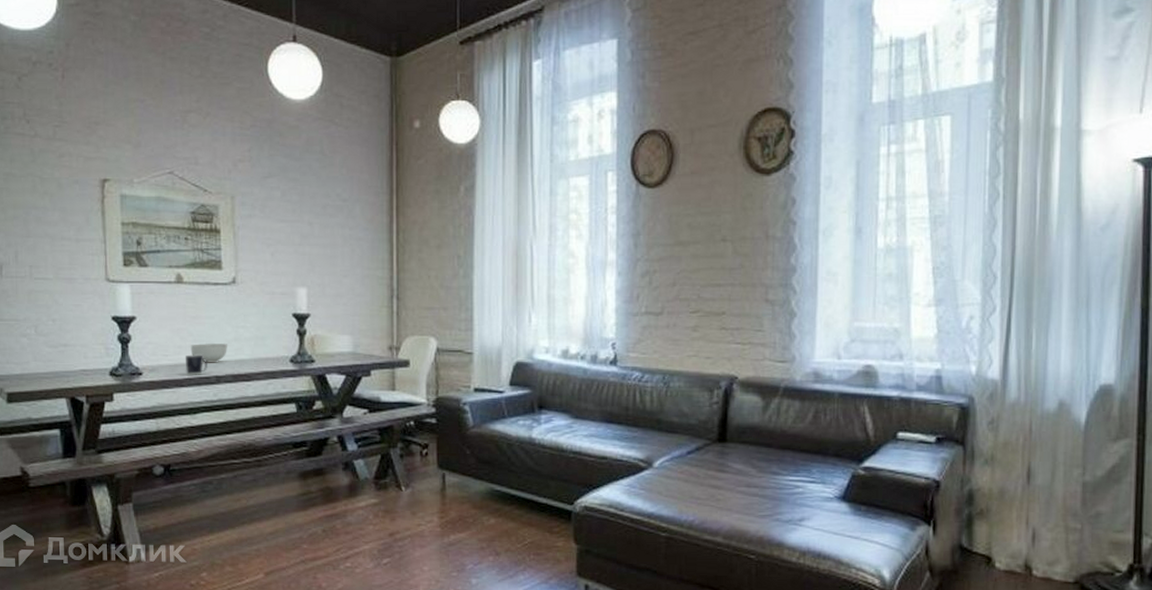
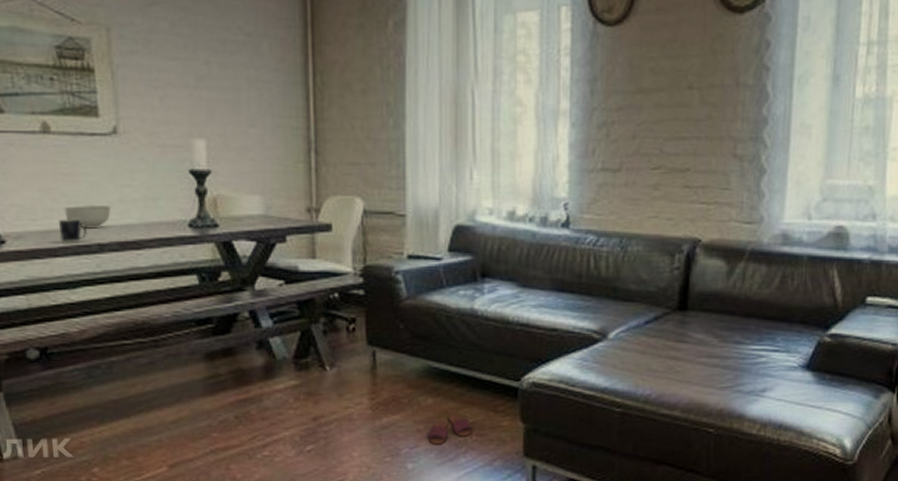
slippers: none [490,533,530,562] -> present [427,414,472,445]

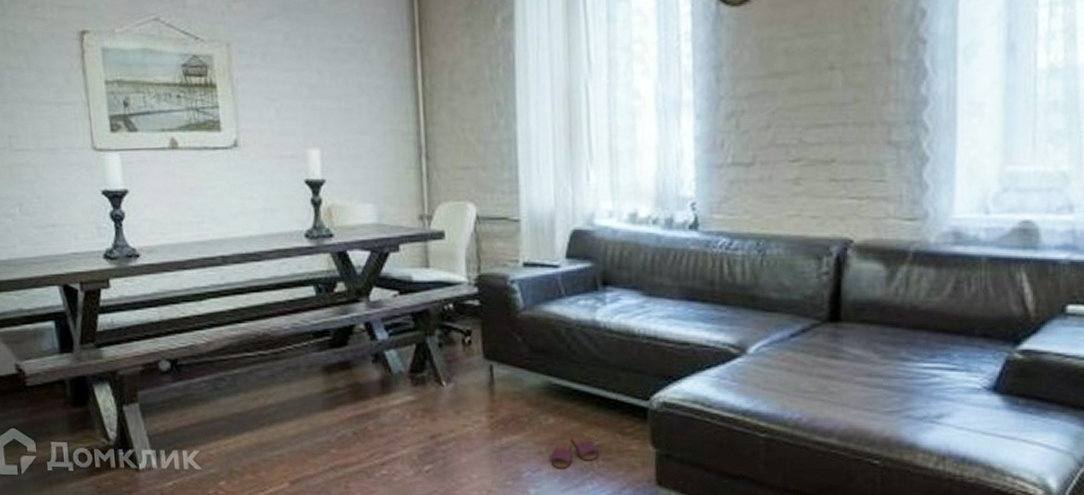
mug: present [58,219,87,243] -> none [185,232,212,256]
bowl: present [64,206,112,229] -> none [191,218,234,241]

